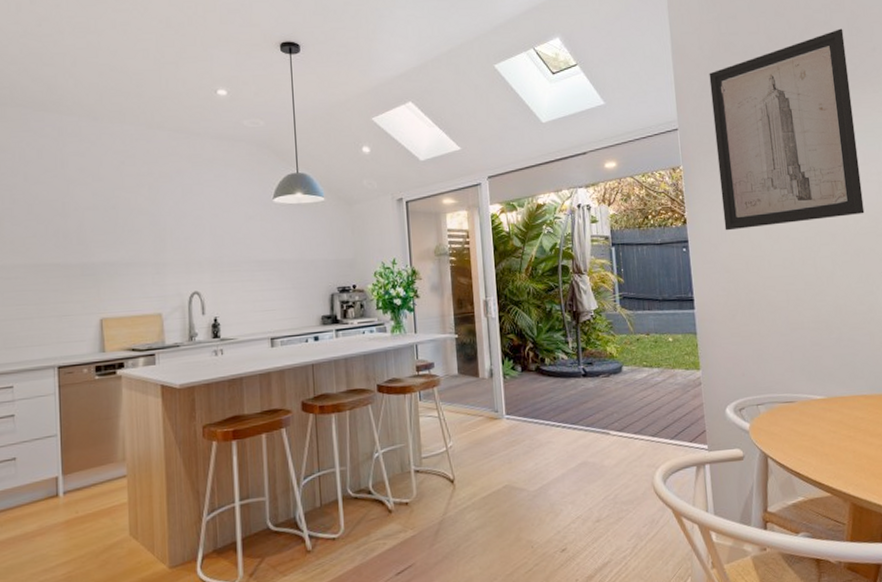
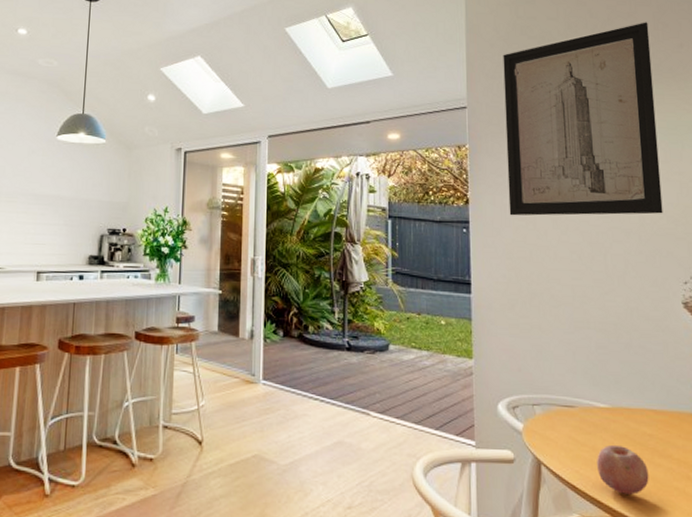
fruit: none [816,431,863,474] -> present [597,444,649,495]

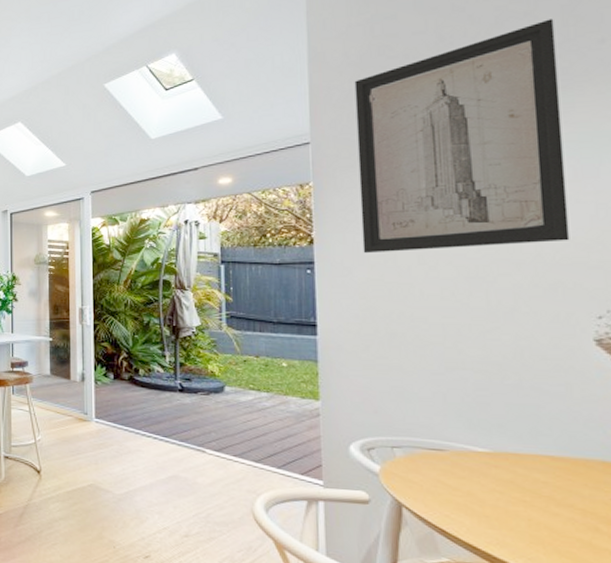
fruit: present [597,444,649,495] -> none [473,490,542,543]

